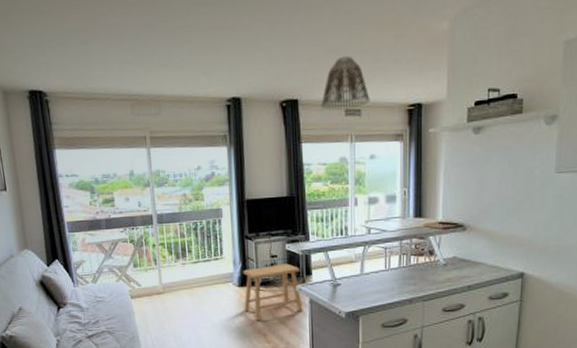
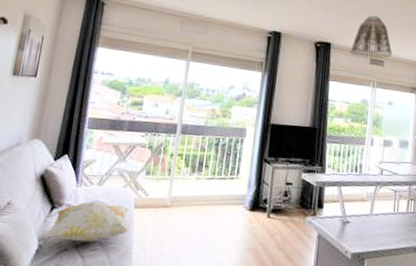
decorative pillow: none [58,296,131,334] -> present [43,200,130,242]
stool: present [243,263,303,321] -> none [250,192,313,251]

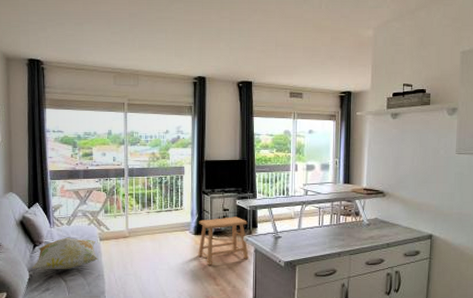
stool: none [250,192,313,251] -> present [198,216,249,265]
lamp shade: present [350,15,392,59] -> none [270,50,310,92]

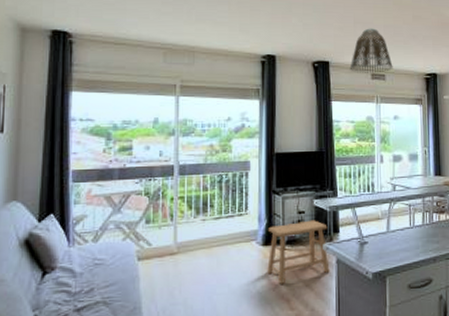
decorative pillow: present [32,237,99,270] -> none [38,258,135,307]
lamp shade: none [270,50,310,92] -> present [349,28,393,73]

